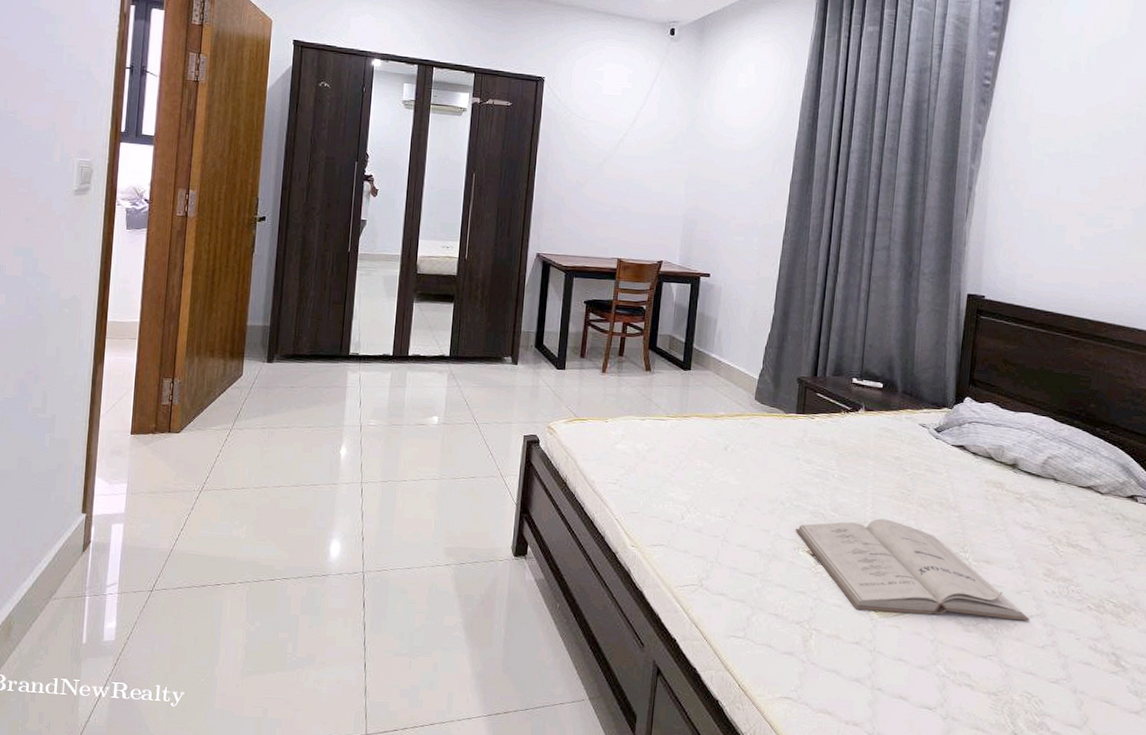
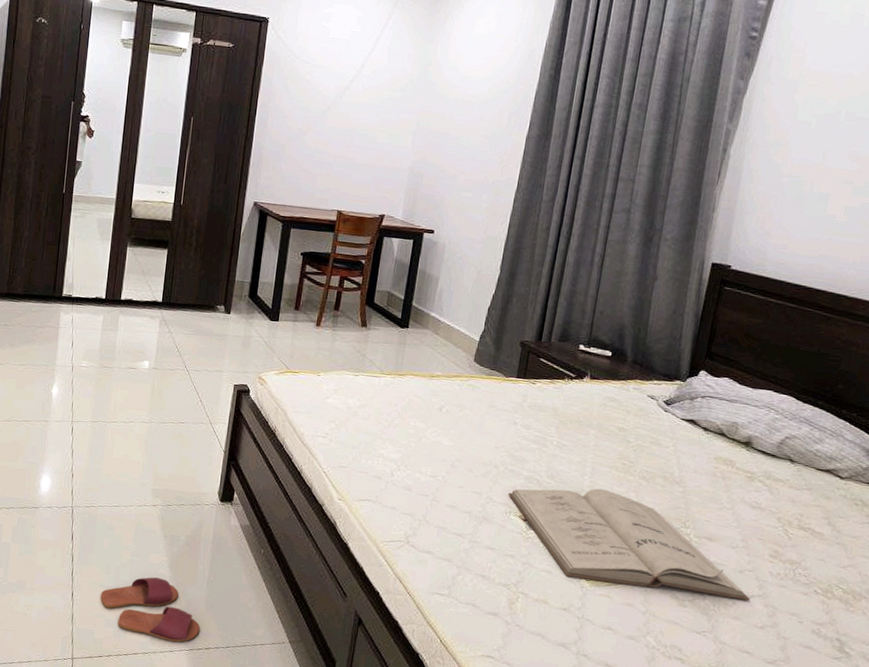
slippers: none [394,640,498,708] -> present [100,577,200,642]

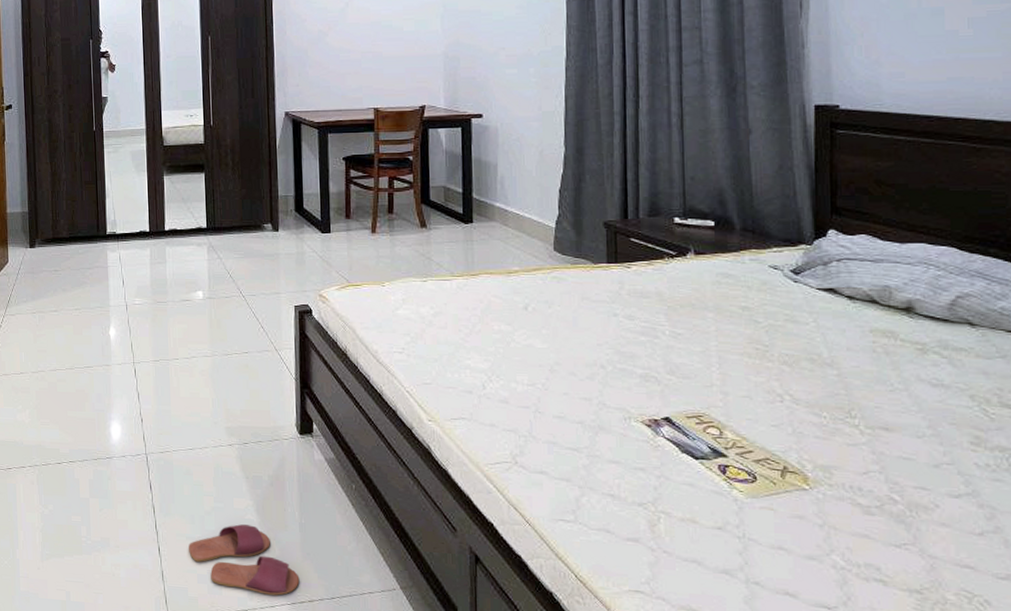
book: present [508,488,750,601] -> none [624,381,957,502]

